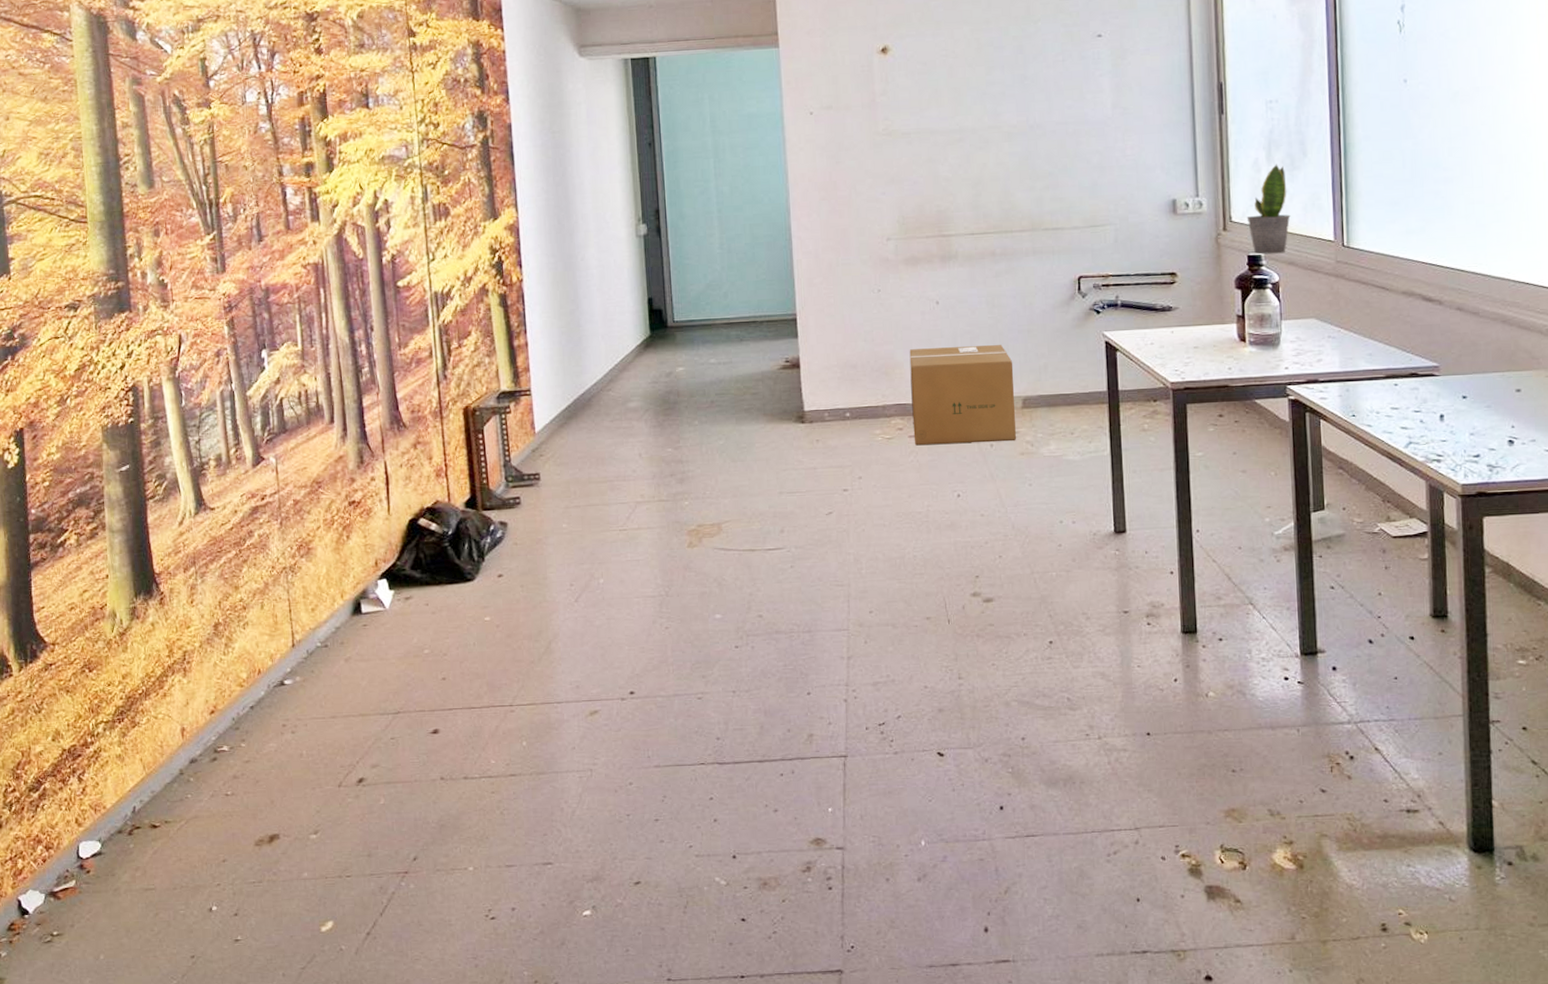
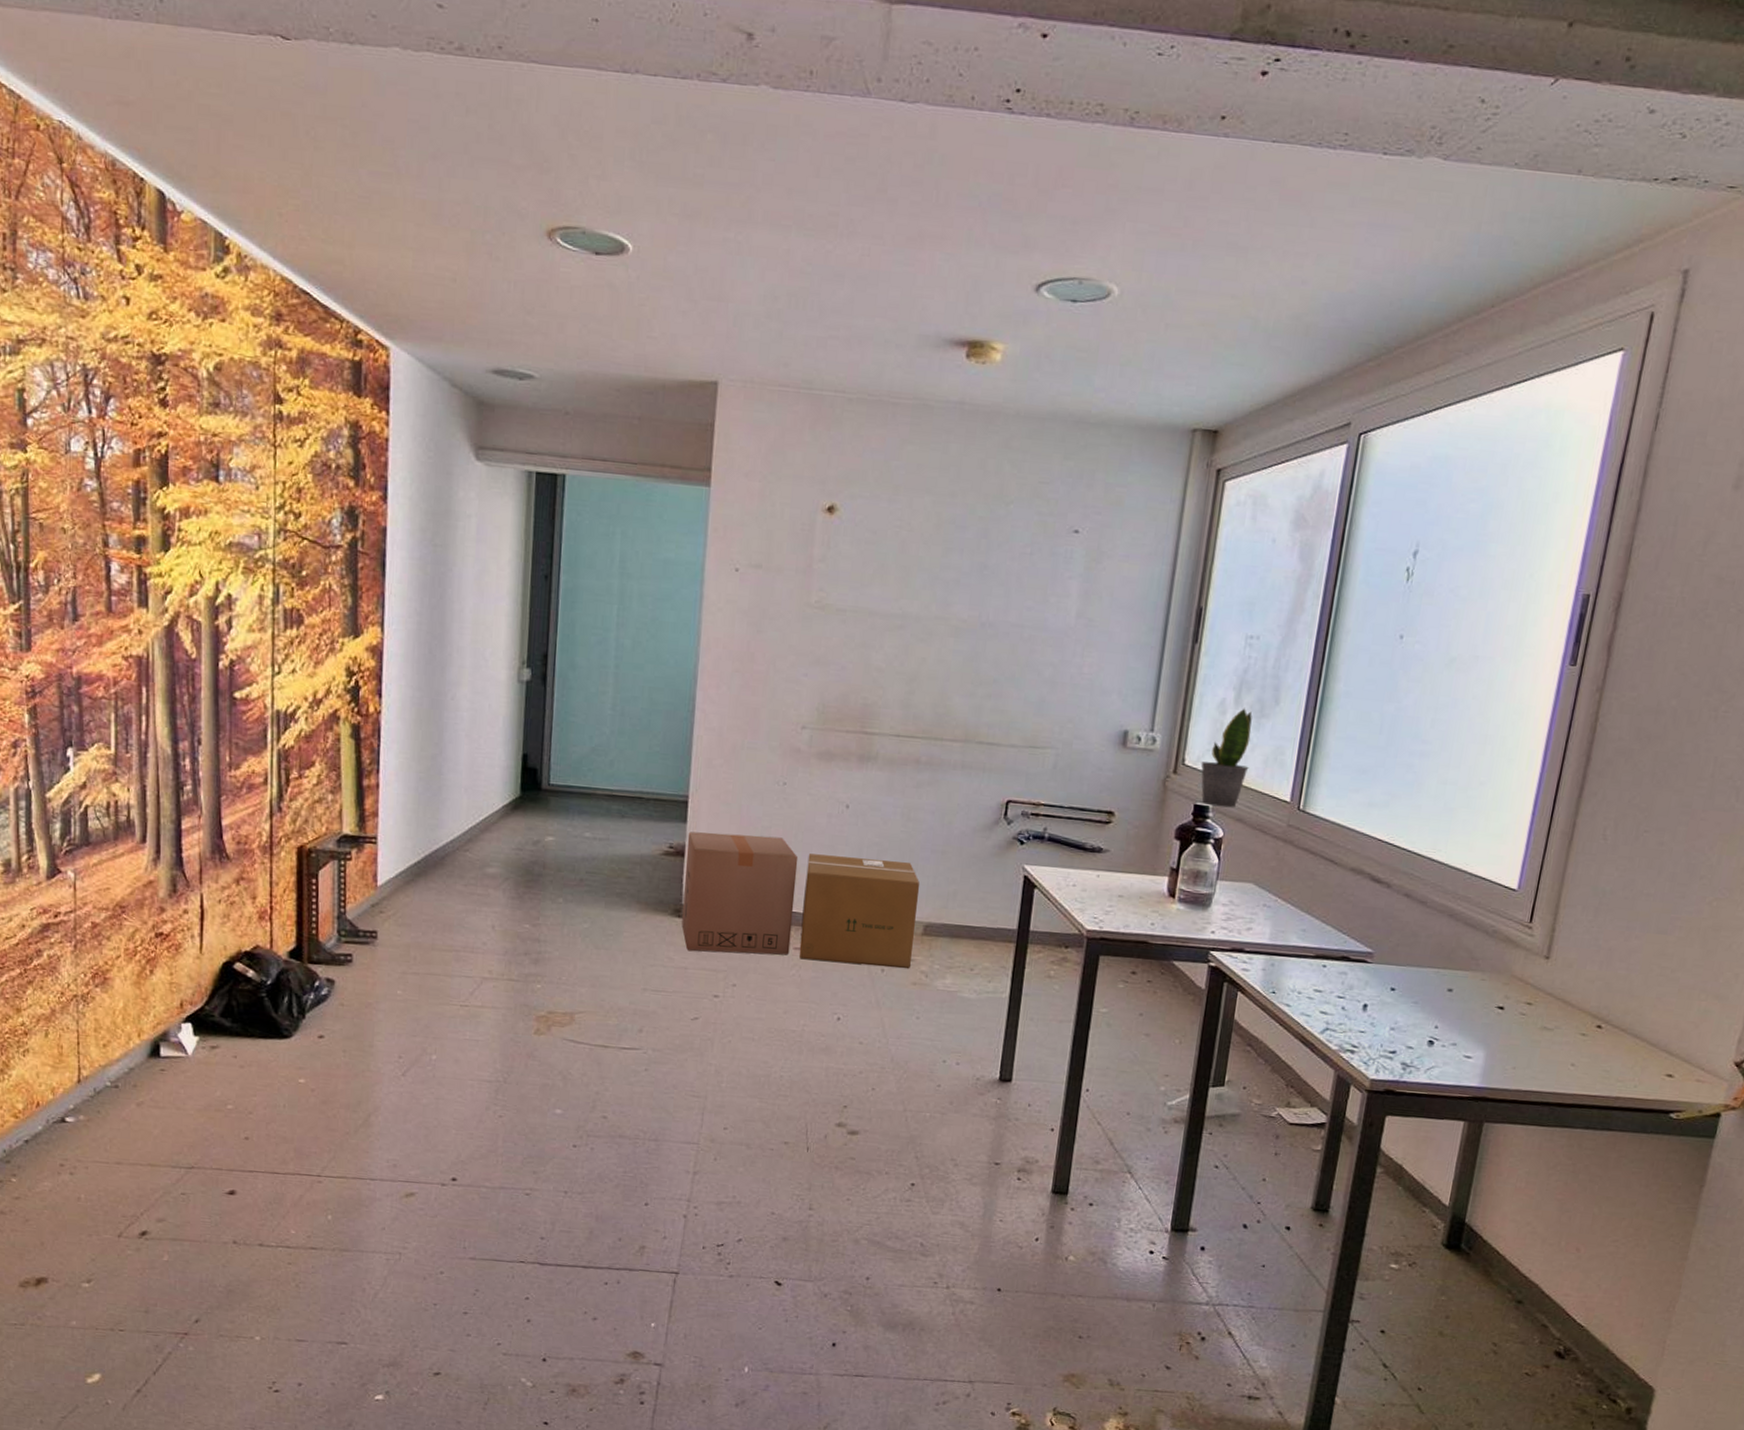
cardboard box: none [800,339,905,453] -> present [682,831,799,956]

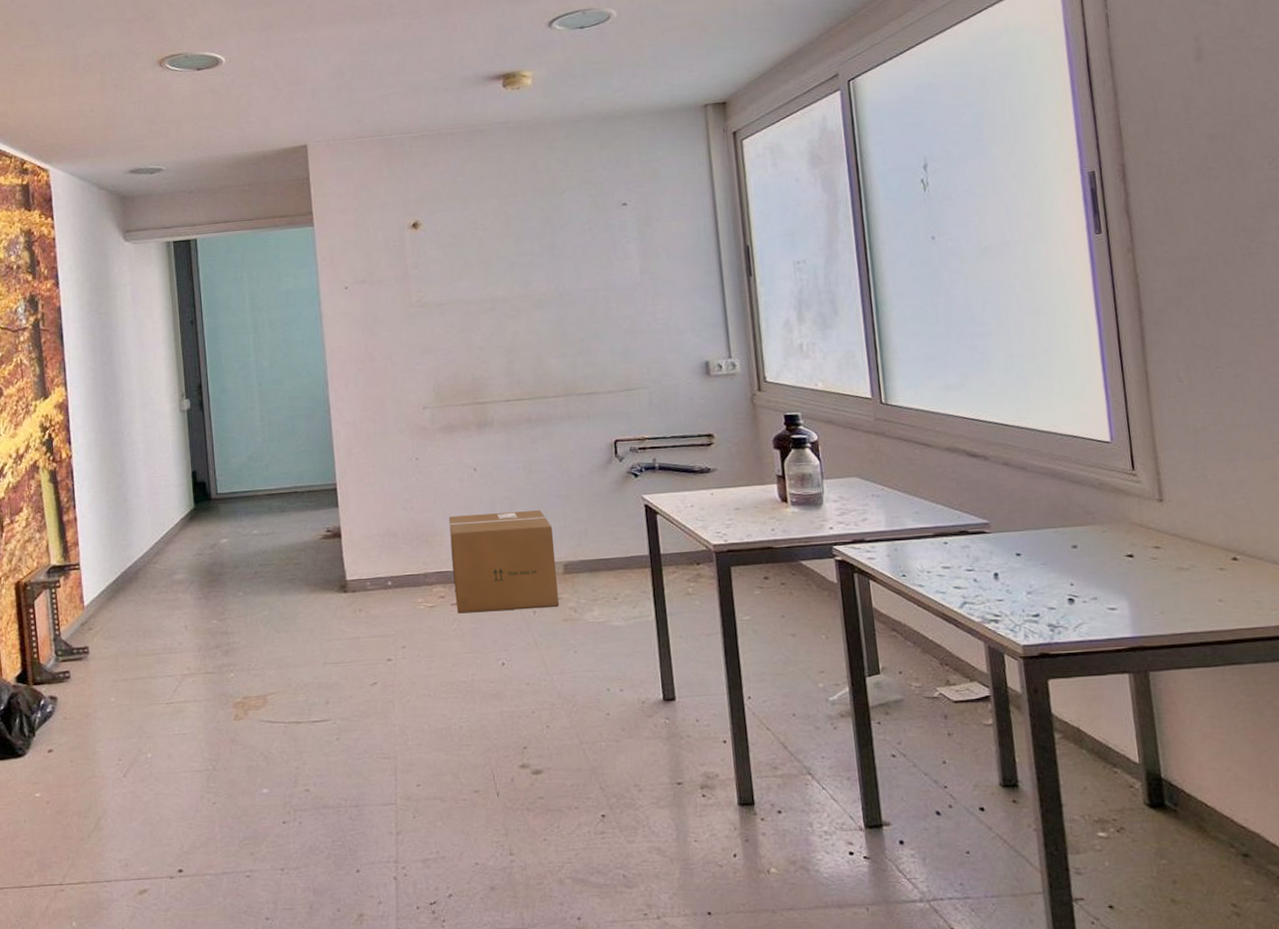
cardboard box: present [682,831,799,956] -> none [341,506,448,622]
potted plant: present [1200,708,1253,808] -> none [781,323,826,414]

